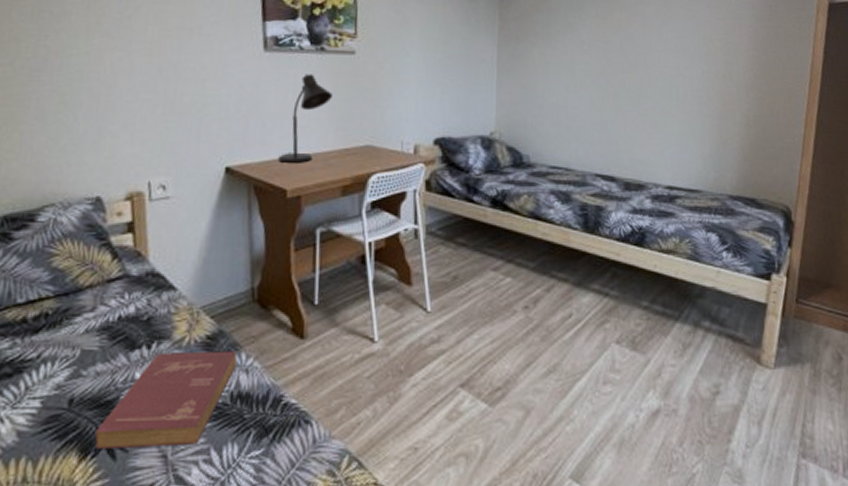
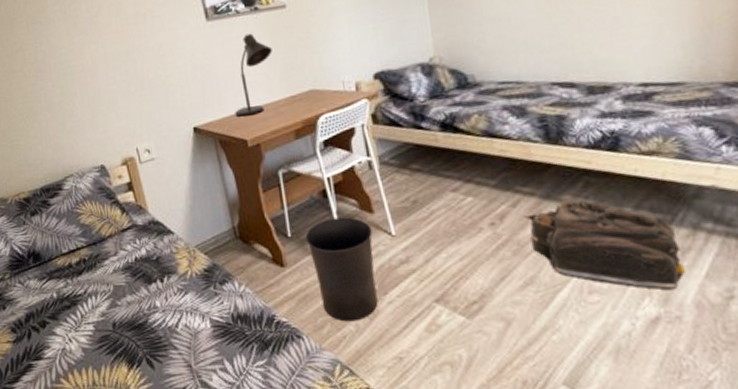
book: present [94,351,237,449] -> none [135,280,233,360]
waste bin: none [334,287,407,406] -> present [305,217,378,322]
duffel bag: none [556,289,684,384] -> present [524,199,685,291]

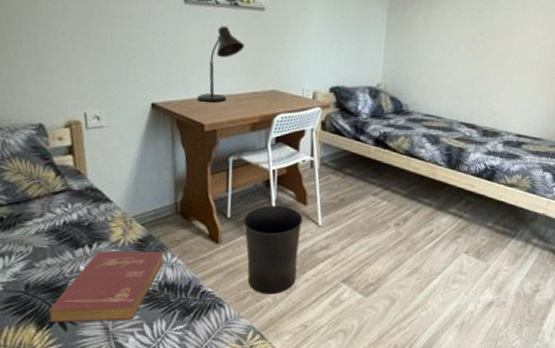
book: none [135,280,233,360] -> present [48,250,164,322]
duffel bag: present [524,199,685,291] -> none [421,212,516,284]

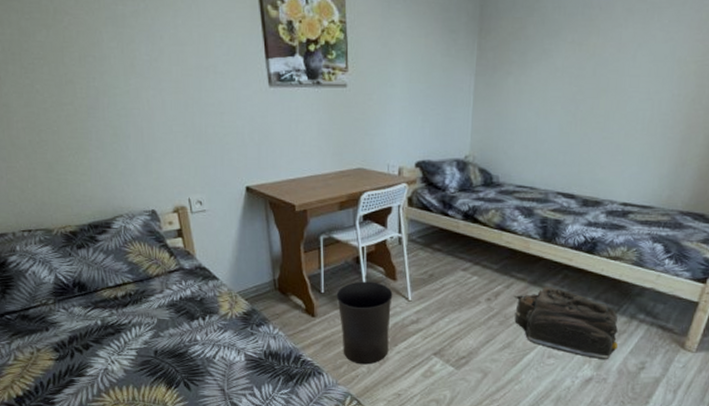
book: present [48,250,164,322] -> none [174,323,267,384]
desk lamp: present [197,25,244,103] -> none [287,106,329,184]
duffel bag: none [421,212,516,284] -> present [513,287,619,360]

